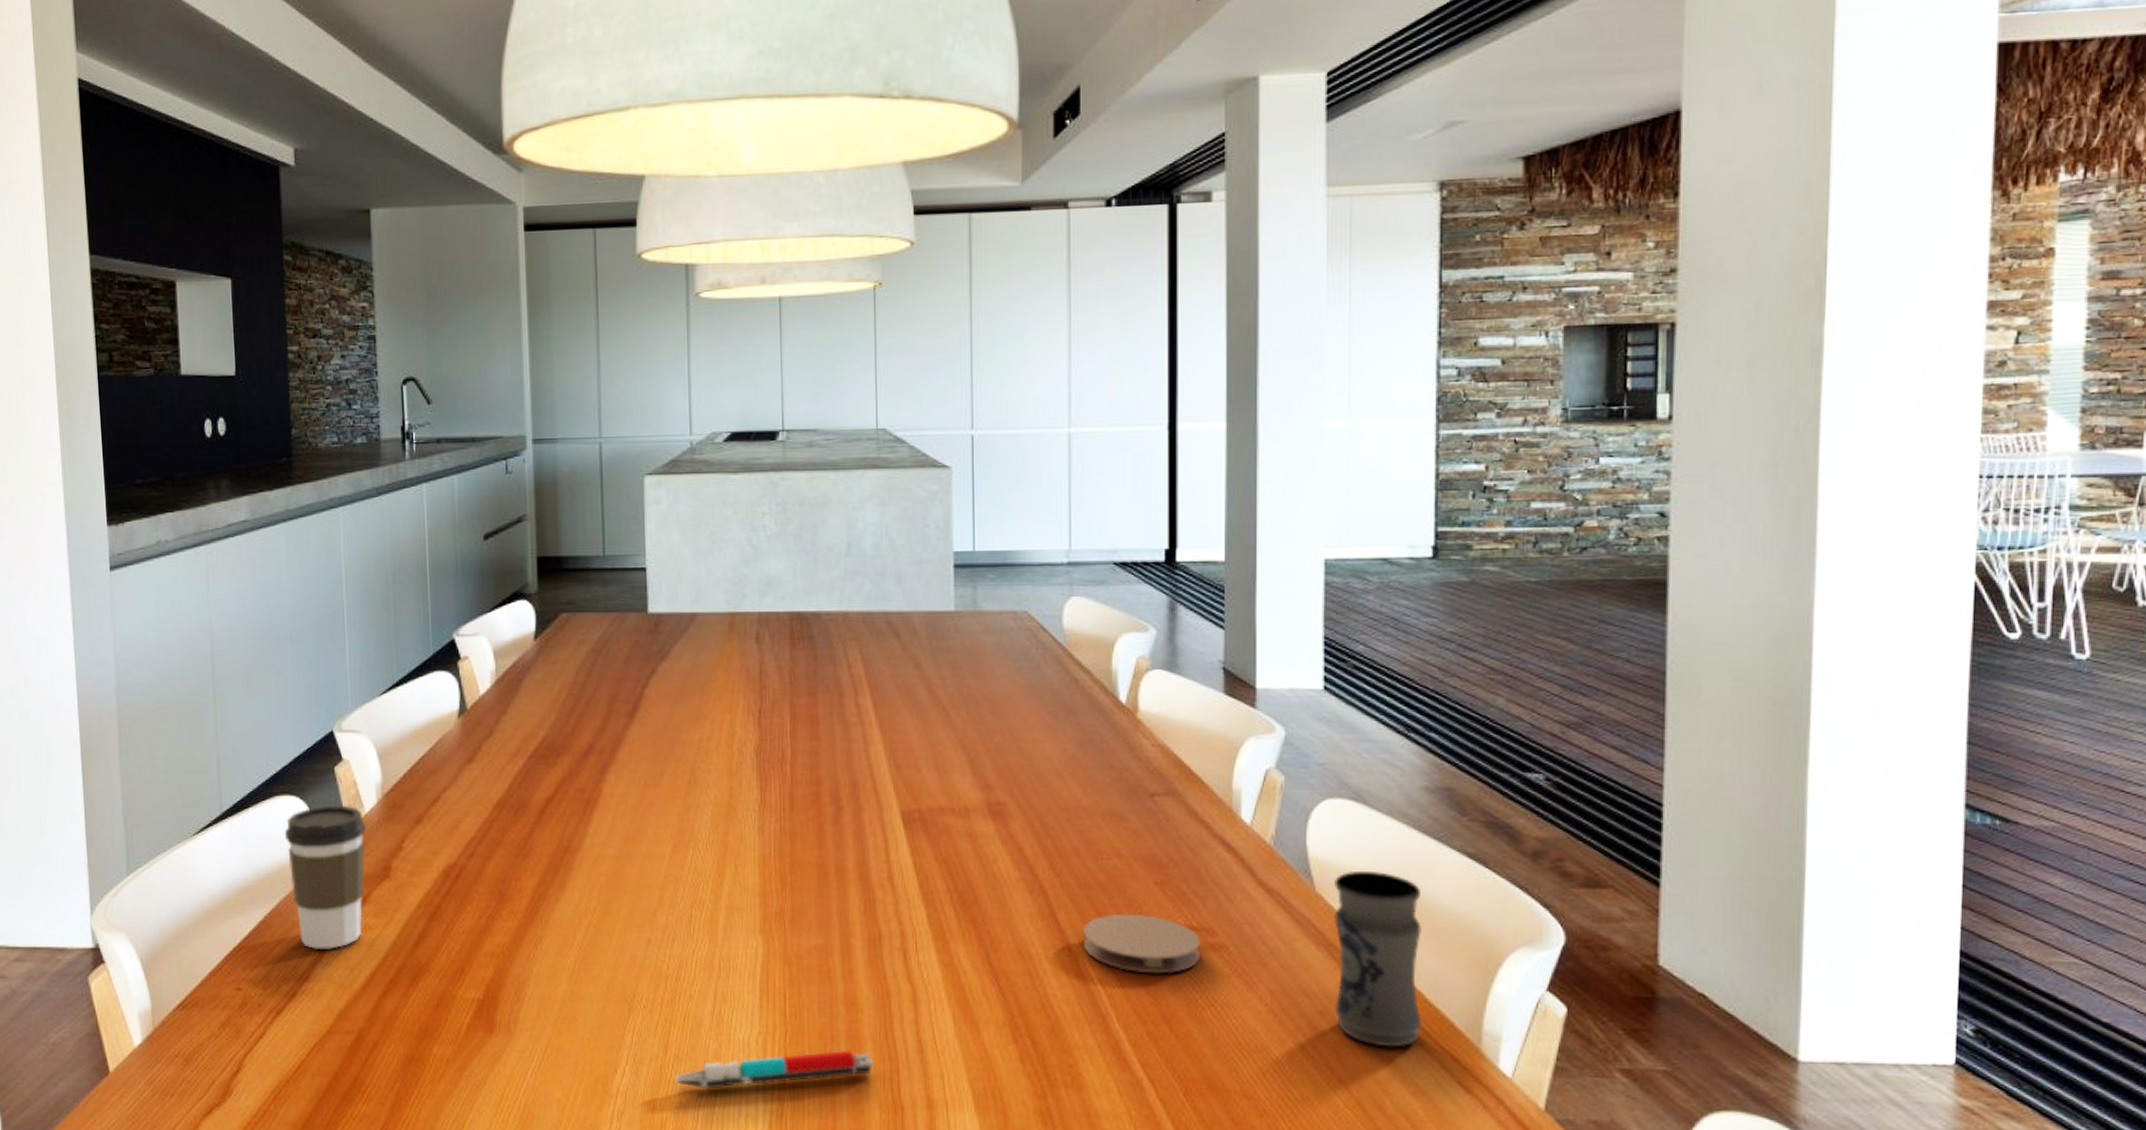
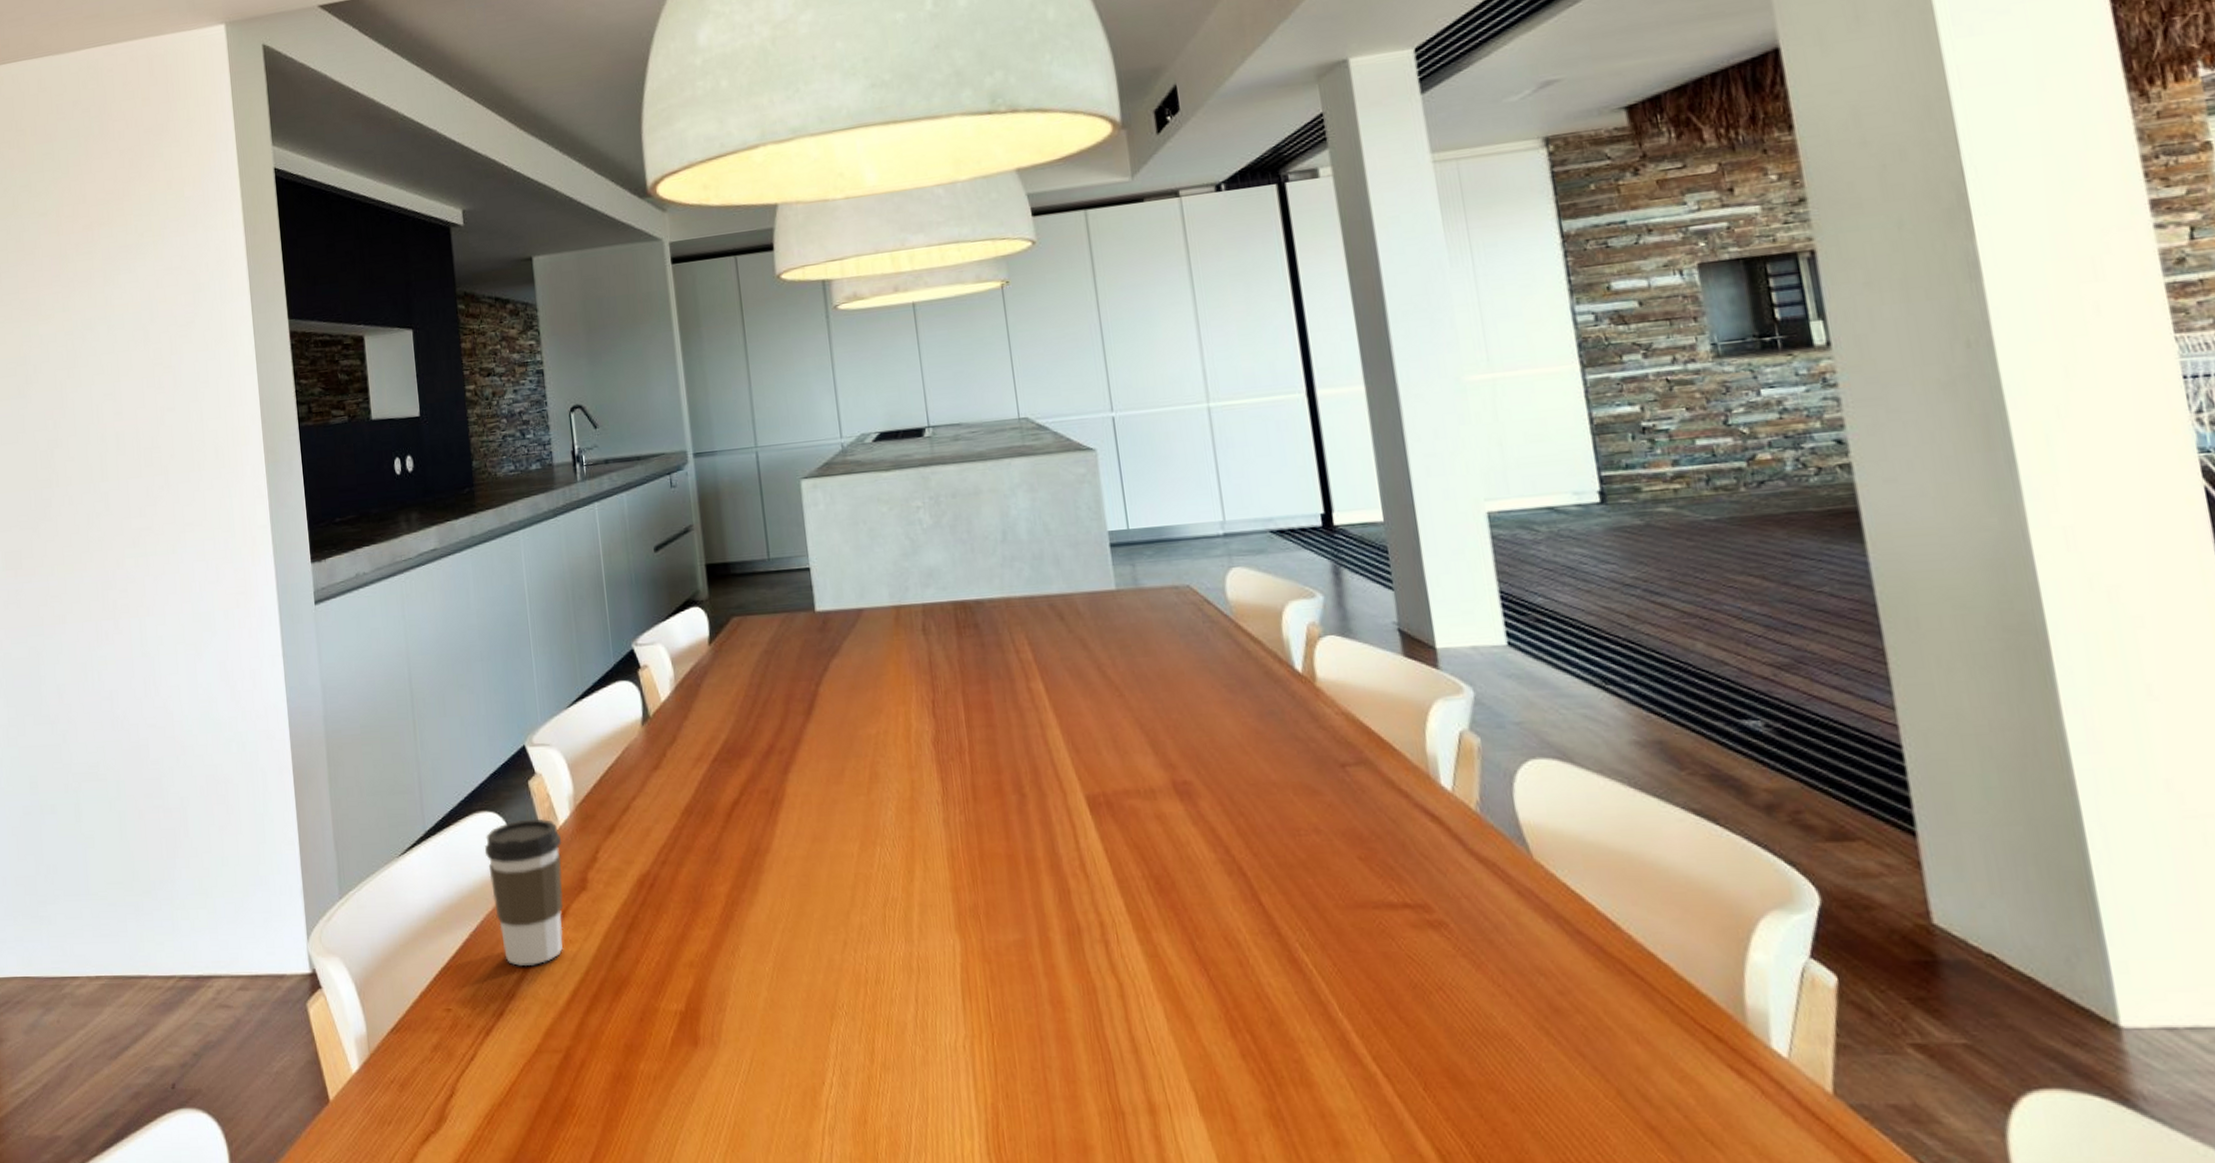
pen: present [675,1050,875,1089] -> none [884,1052,1089,1099]
coaster: present [1084,913,1202,974] -> none [1290,892,1420,957]
jar: present [1334,870,1422,1048] -> none [1552,834,1676,1028]

